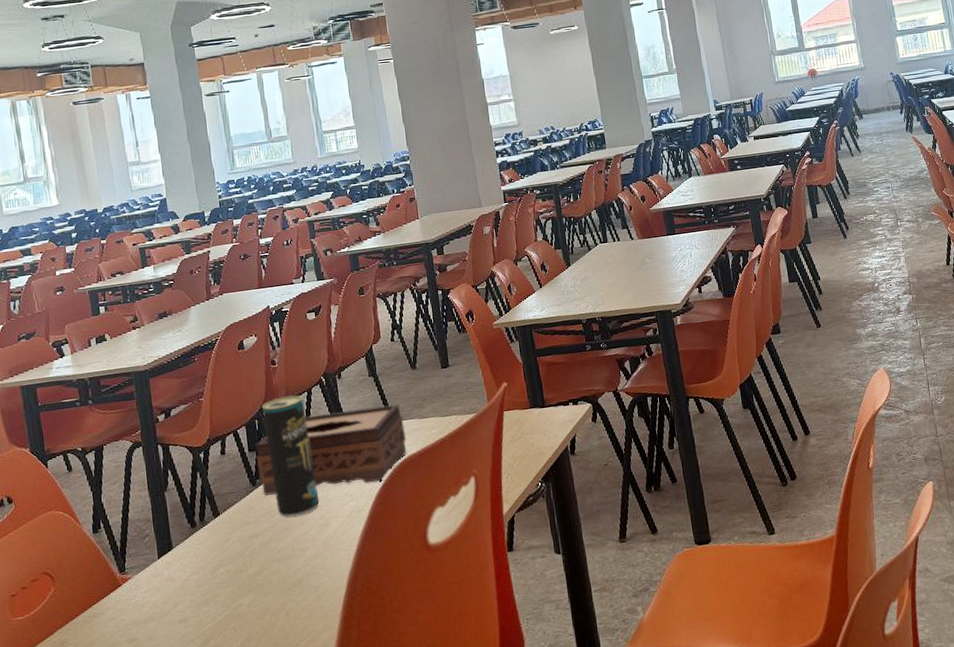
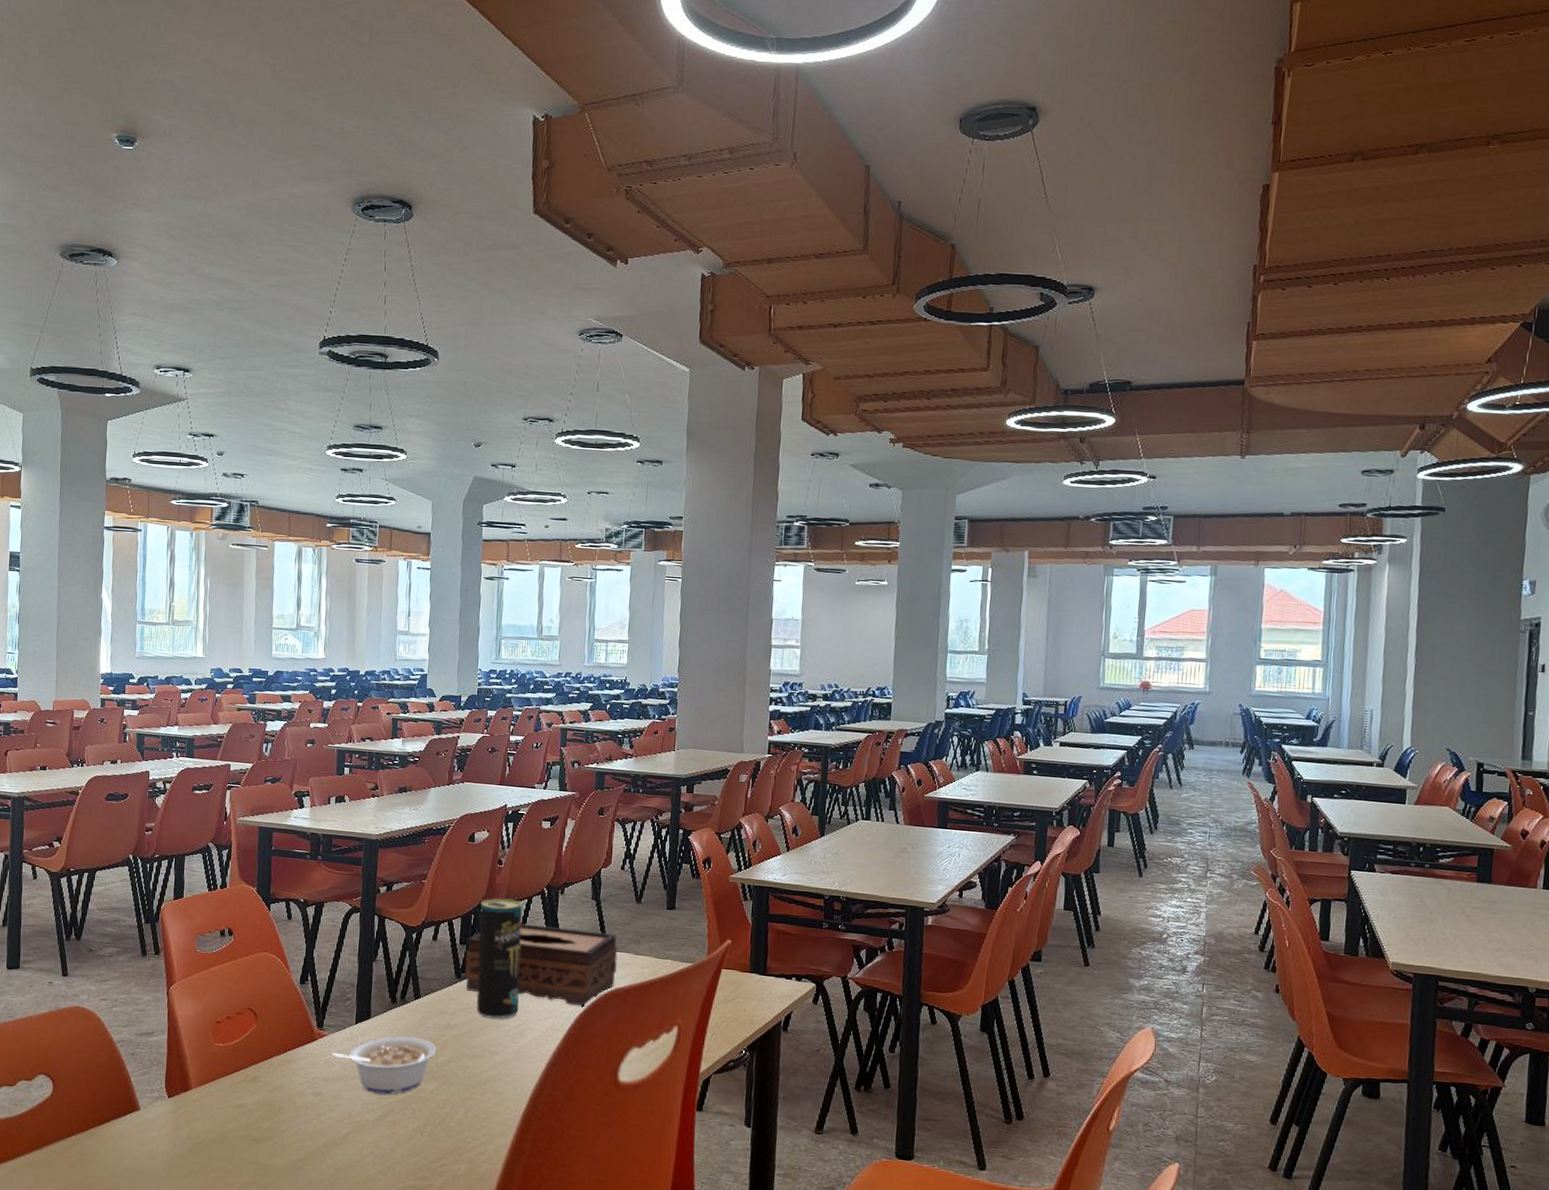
legume: none [139,555,246,624] -> present [332,1036,437,1095]

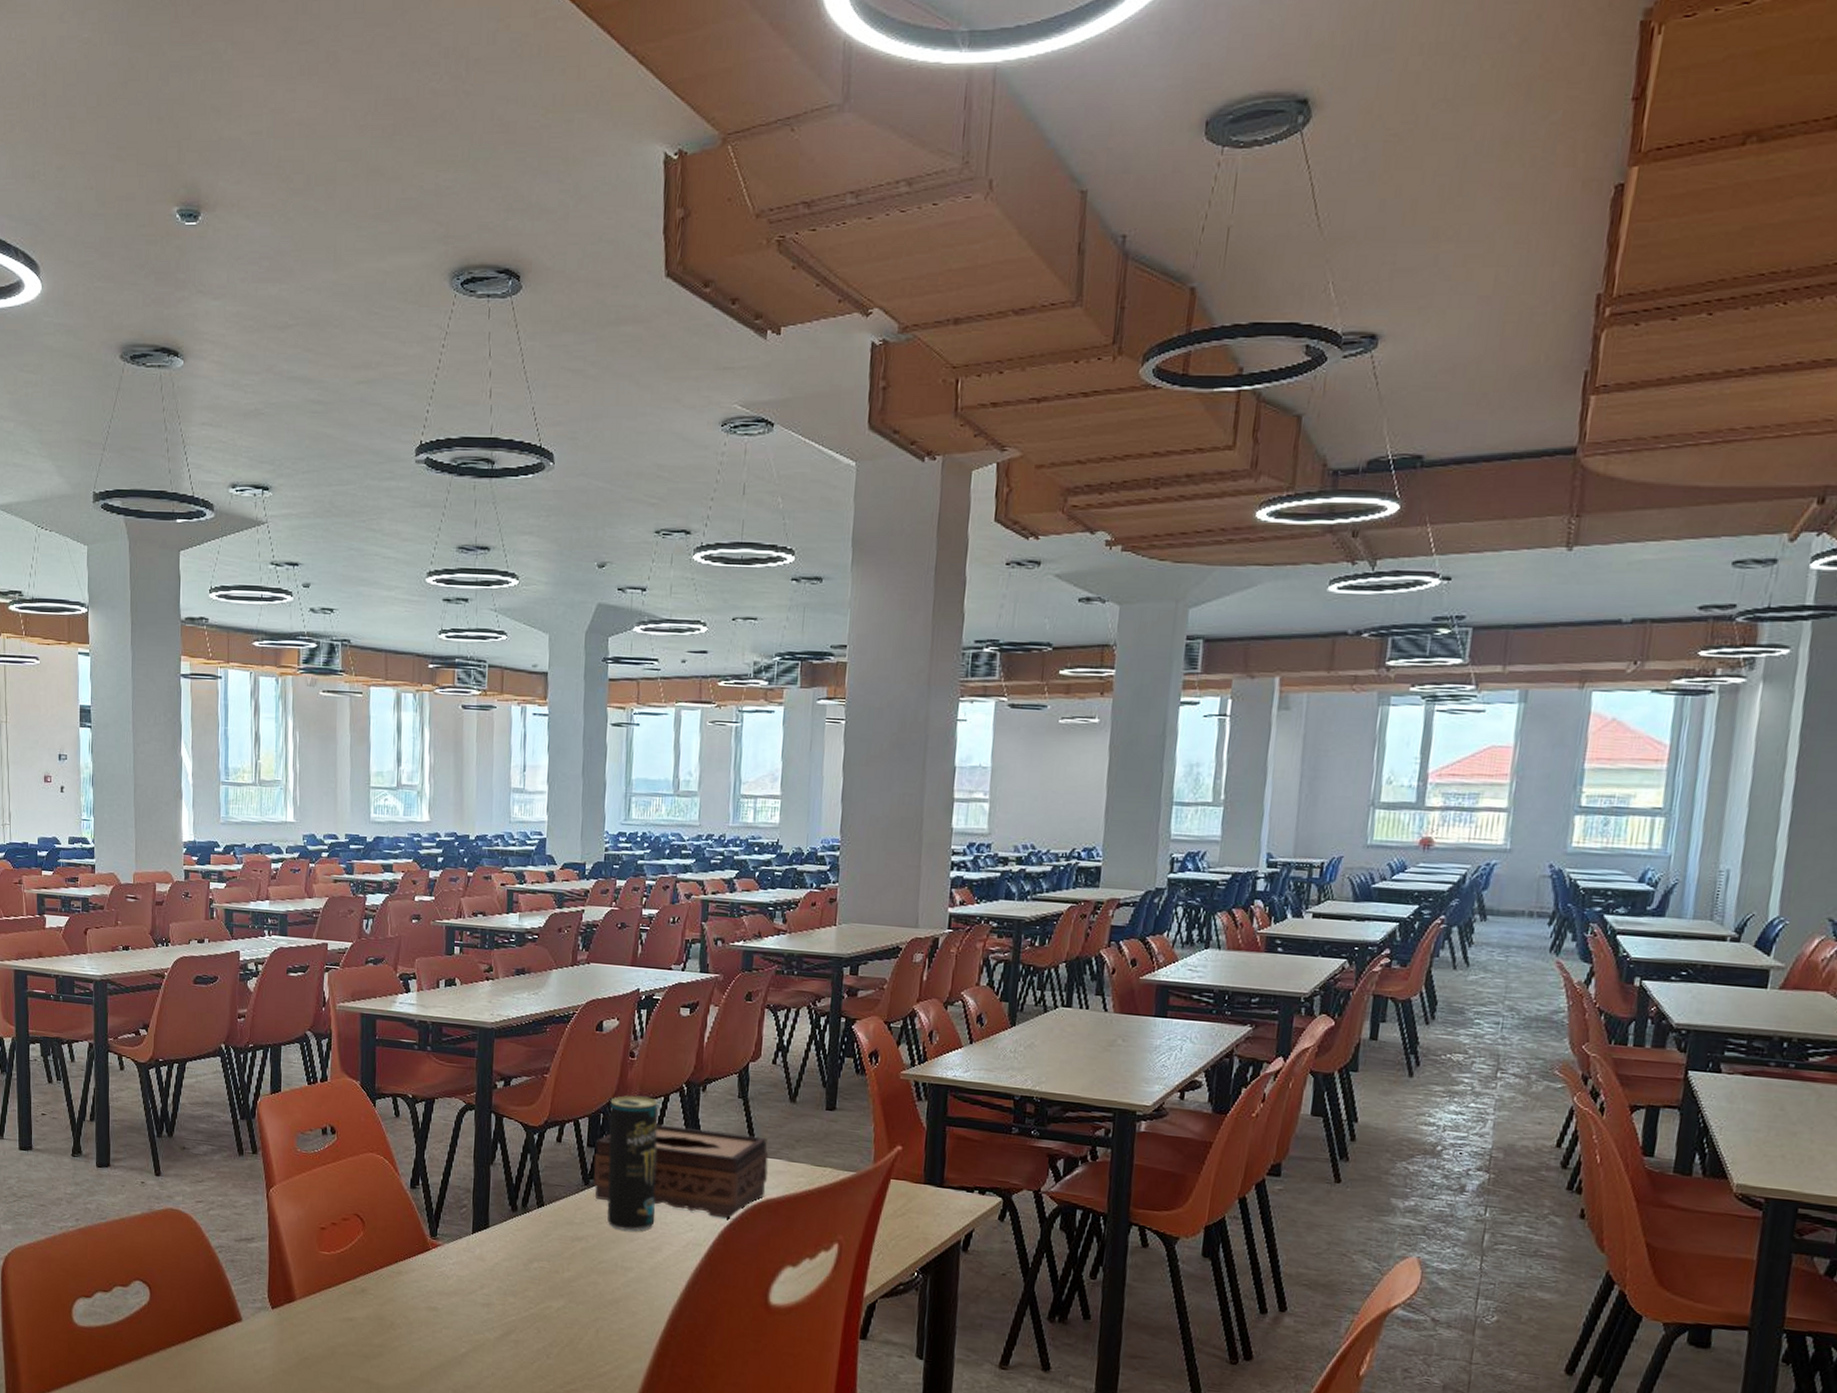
legume: present [332,1036,437,1095] -> none [447,1248,563,1312]

